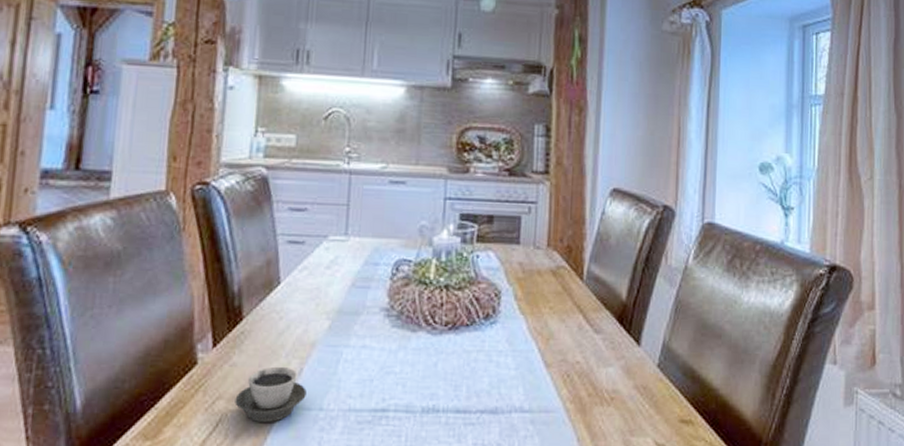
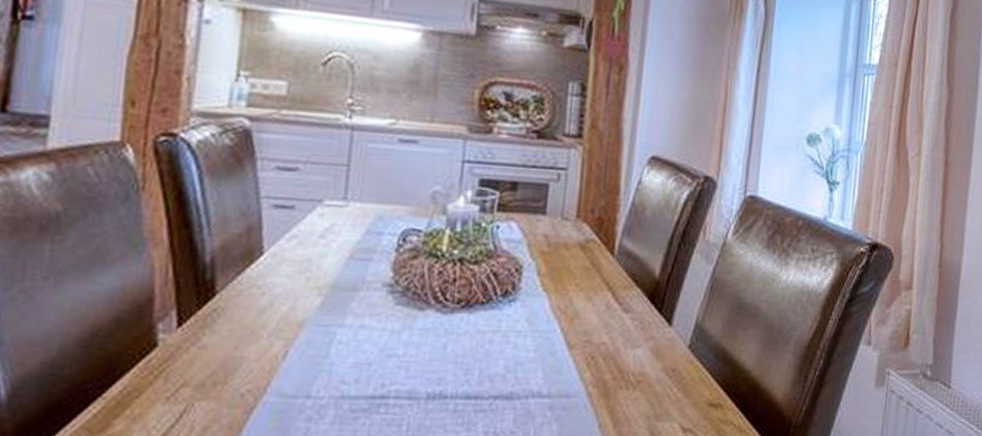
cup: present [235,366,307,423] -> none [203,348,292,413]

